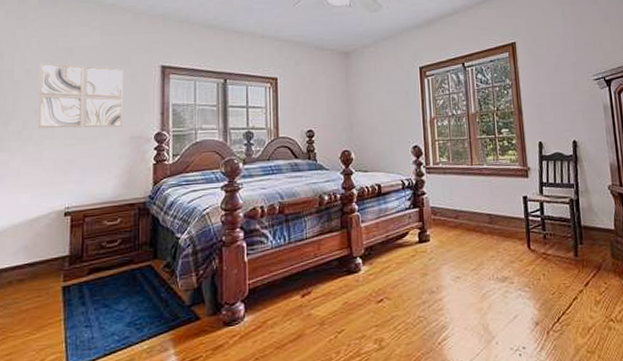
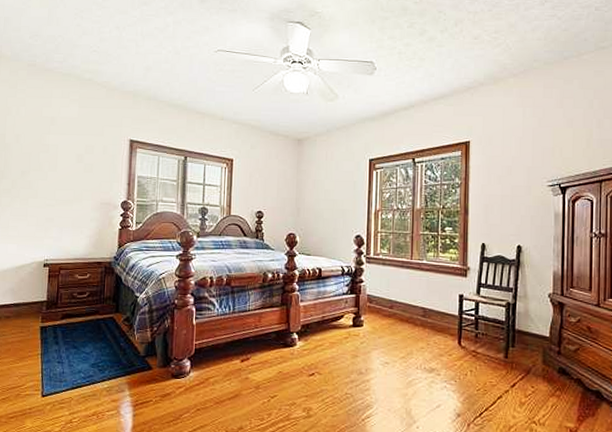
wall art: present [37,62,123,128] -> none [24,129,97,193]

